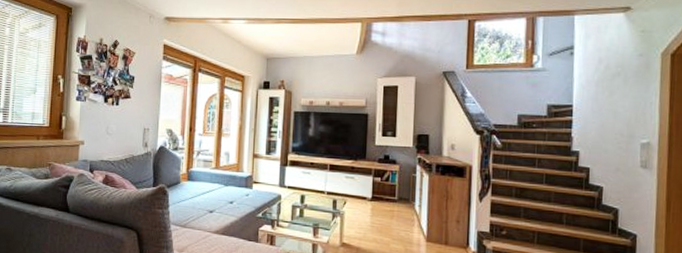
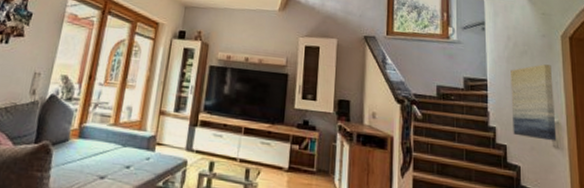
wall art: none [597,85,647,162] -> present [510,64,557,142]

